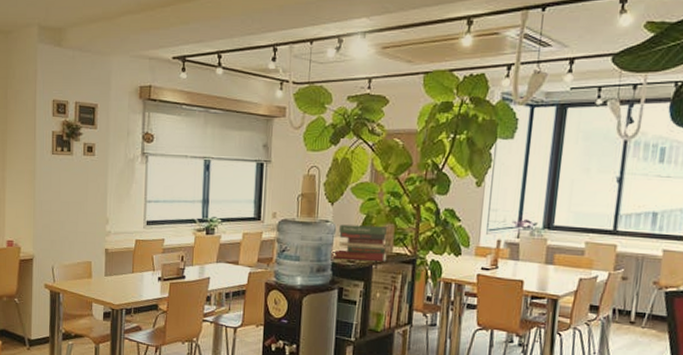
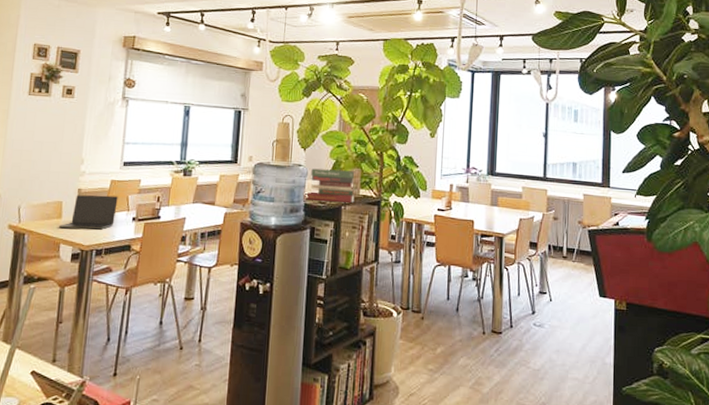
laptop: none [89,255,143,289] -> present [58,195,118,230]

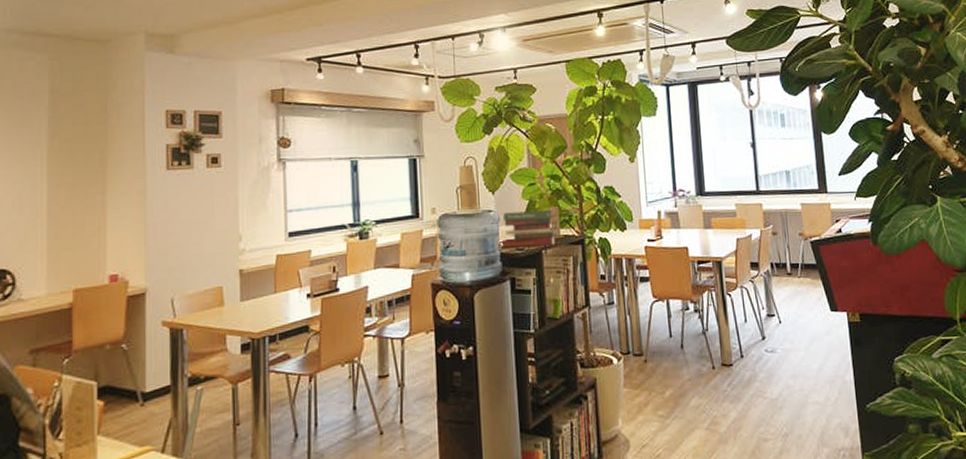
laptop: present [58,195,118,230] -> none [221,272,287,318]

